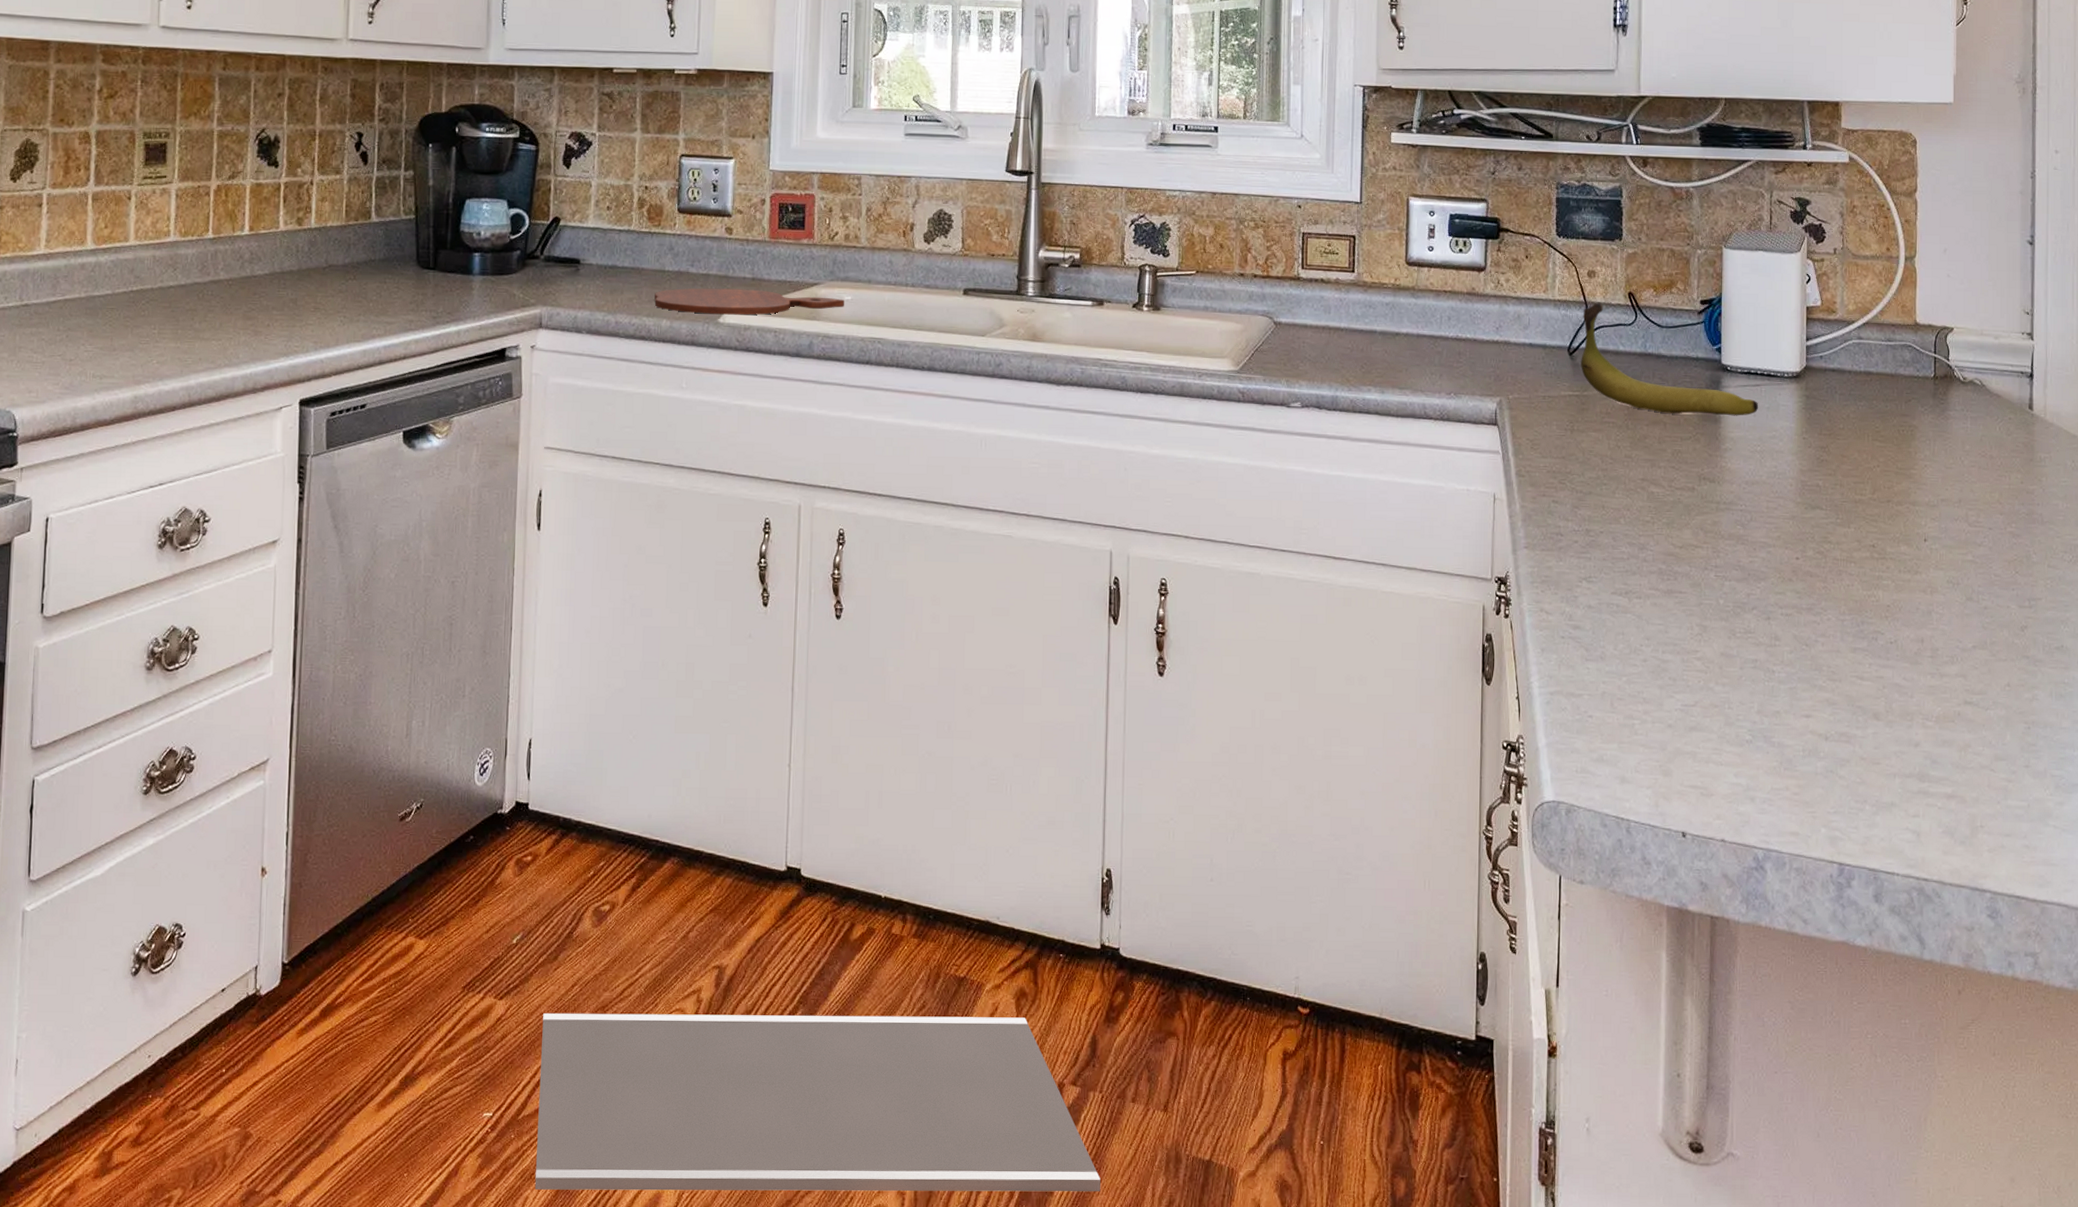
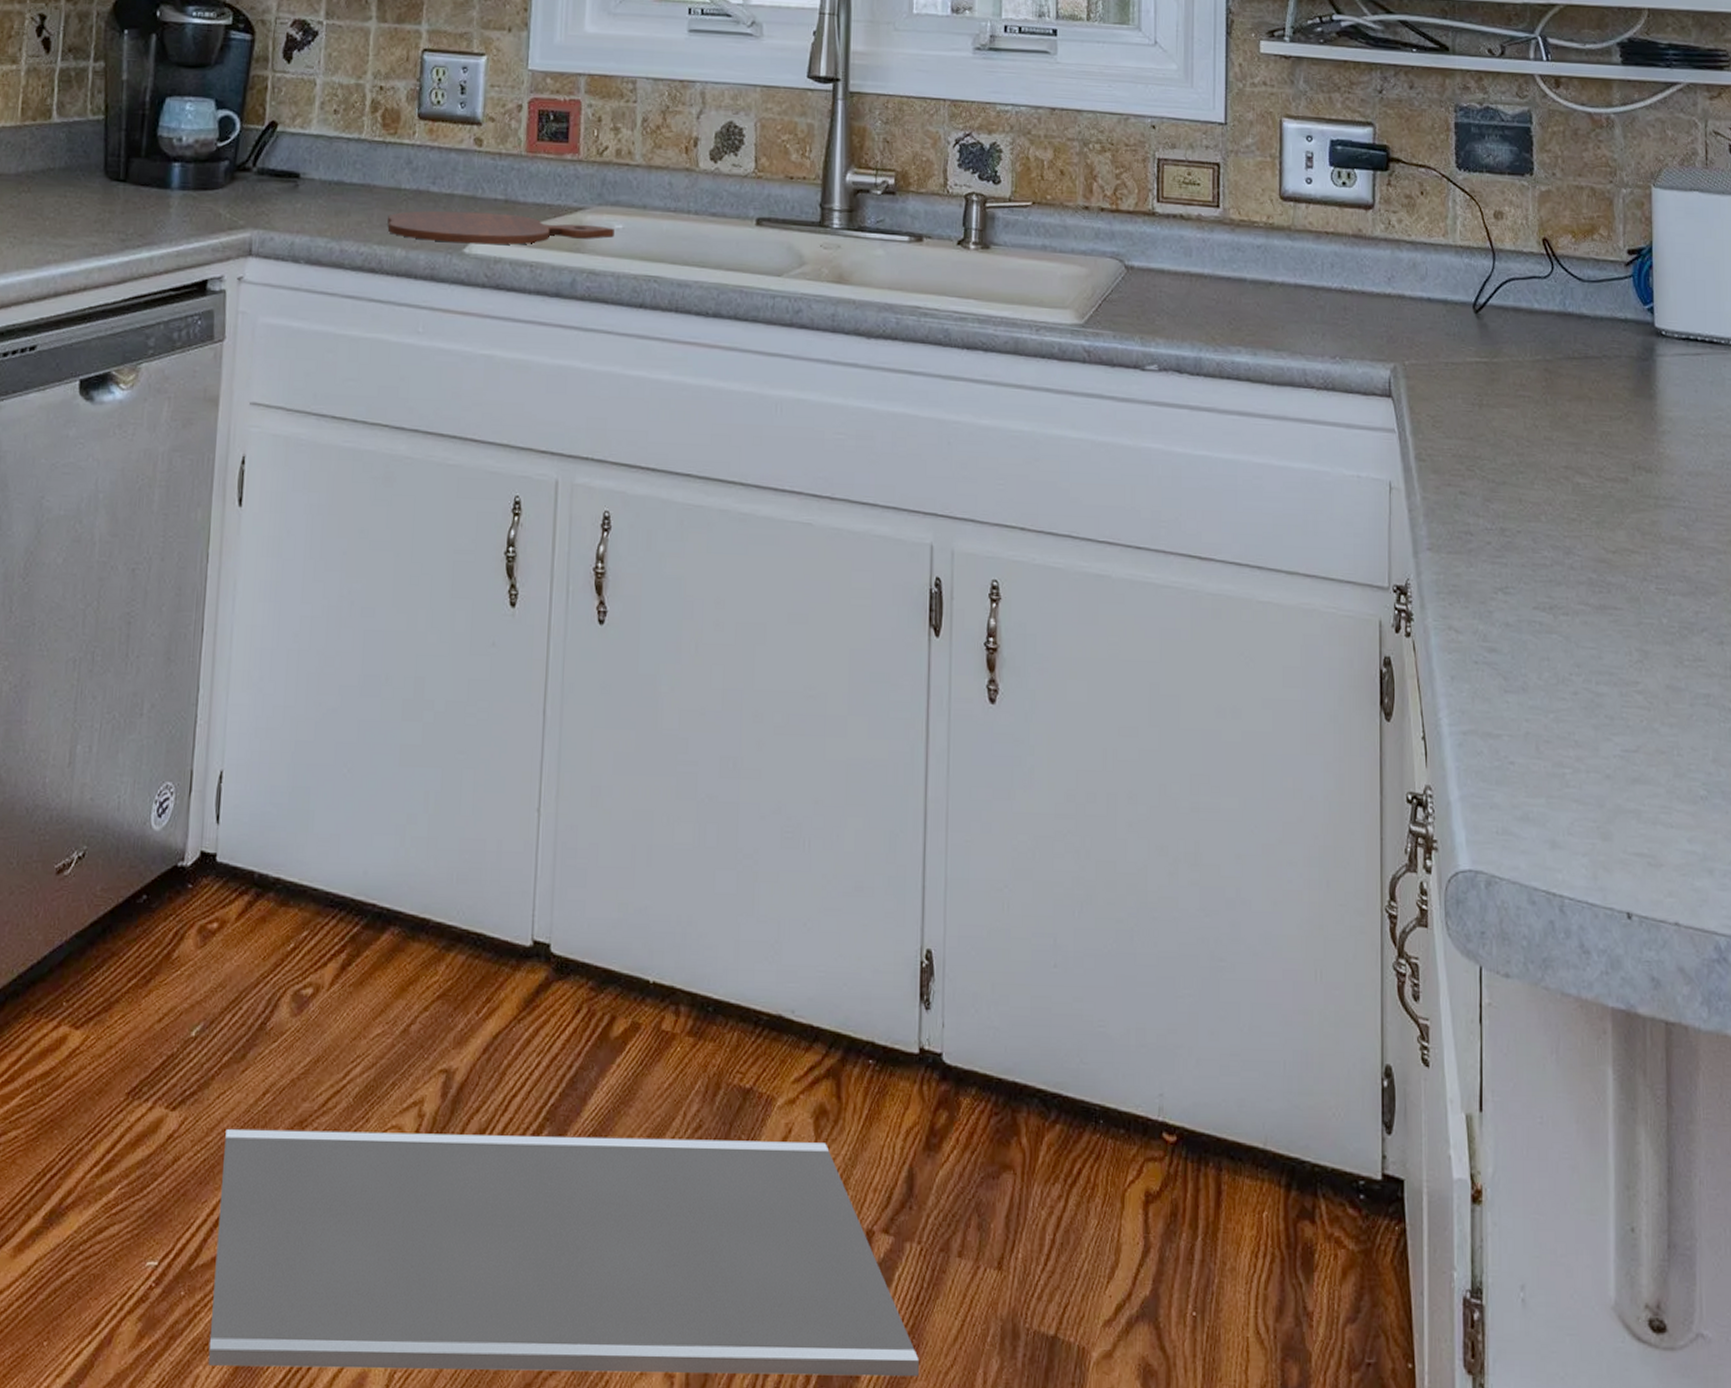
banana: present [1581,302,1759,416] -> none [1489,249,1701,392]

